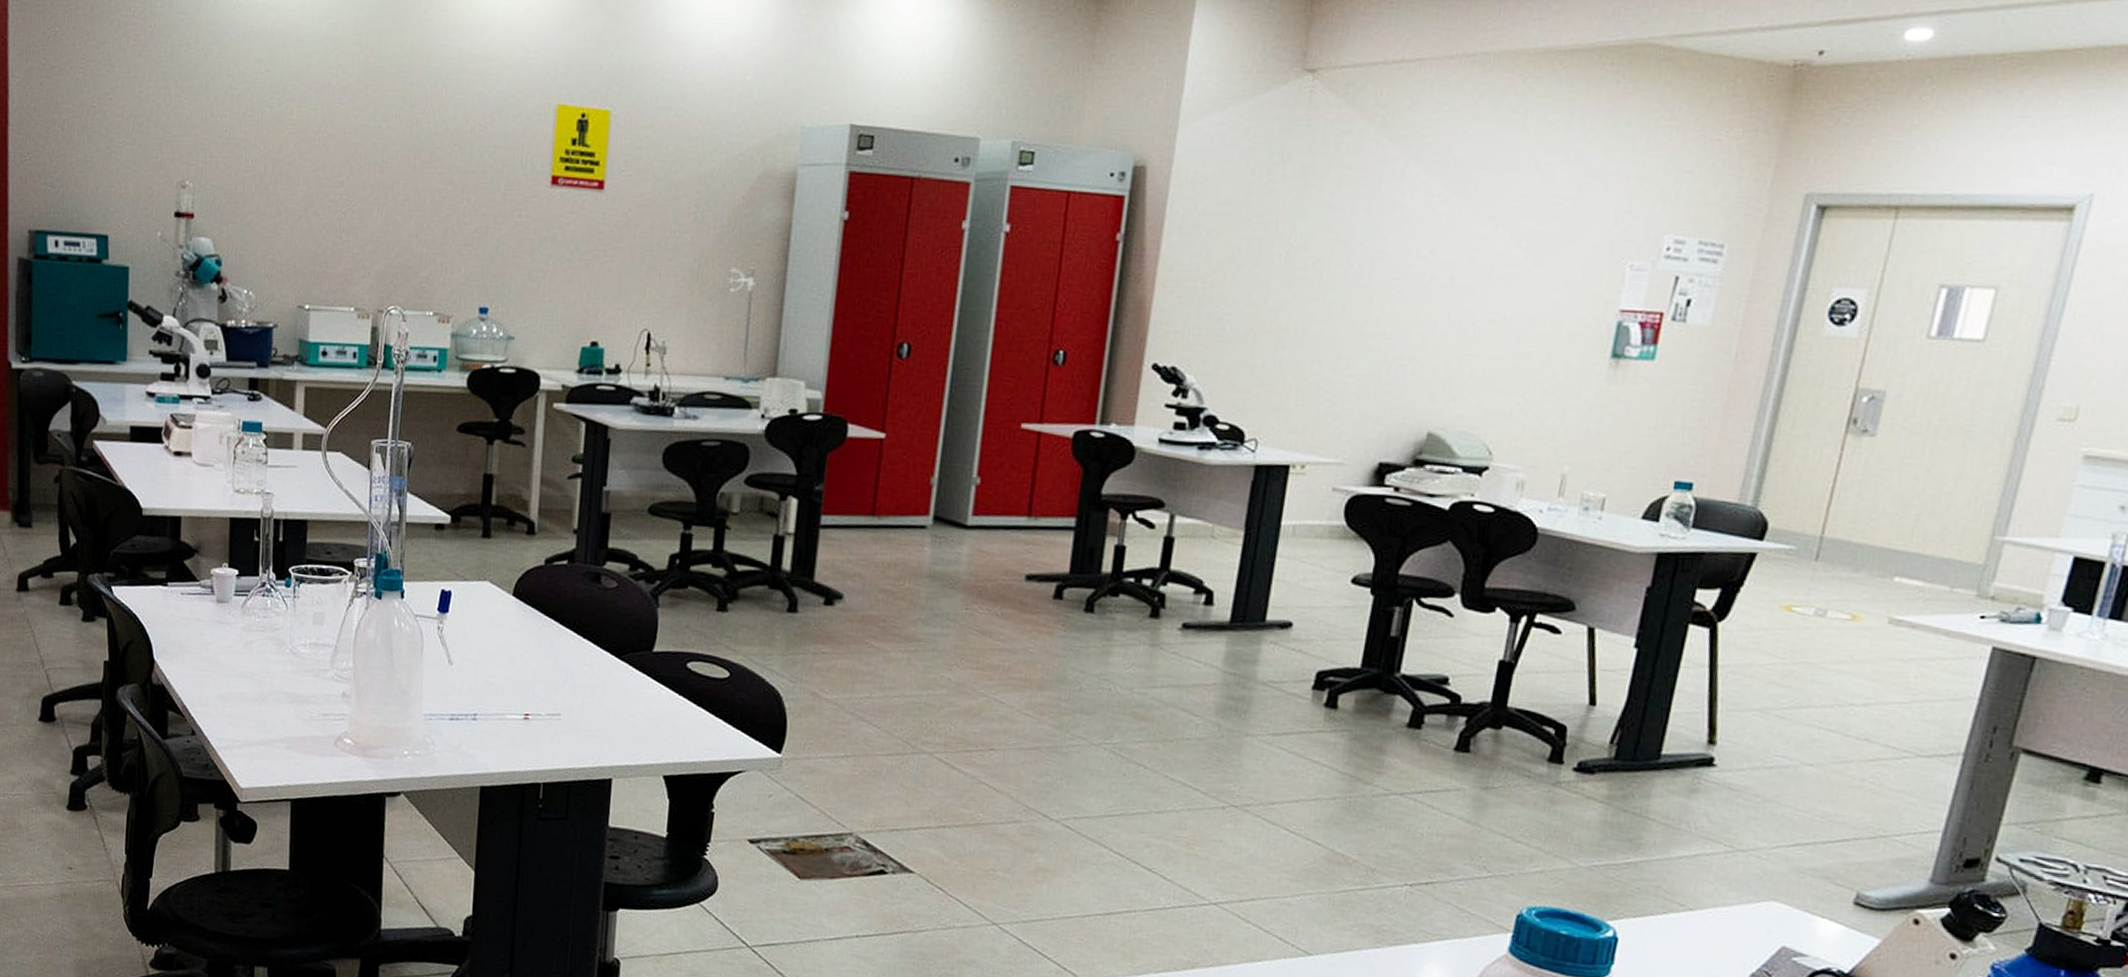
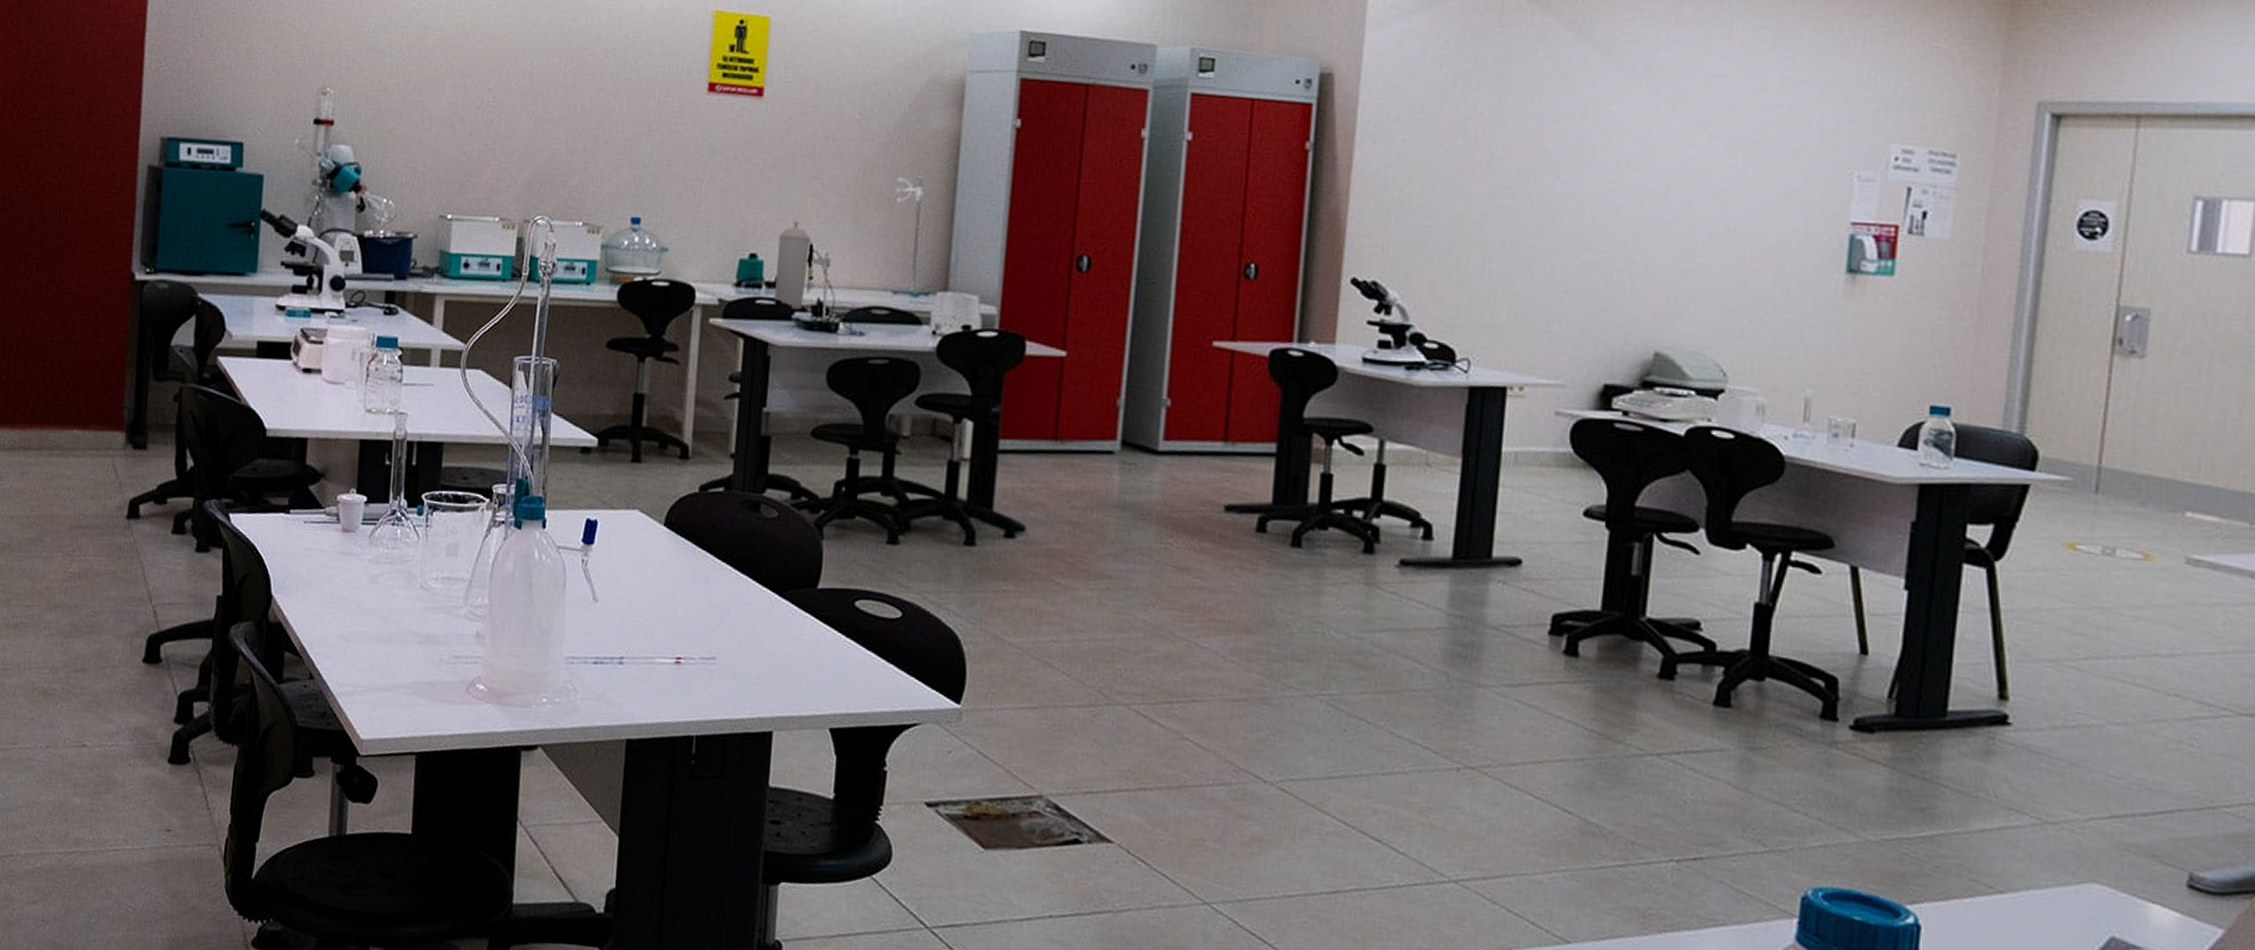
canister: none [614,311,649,395] -> present [774,221,811,310]

